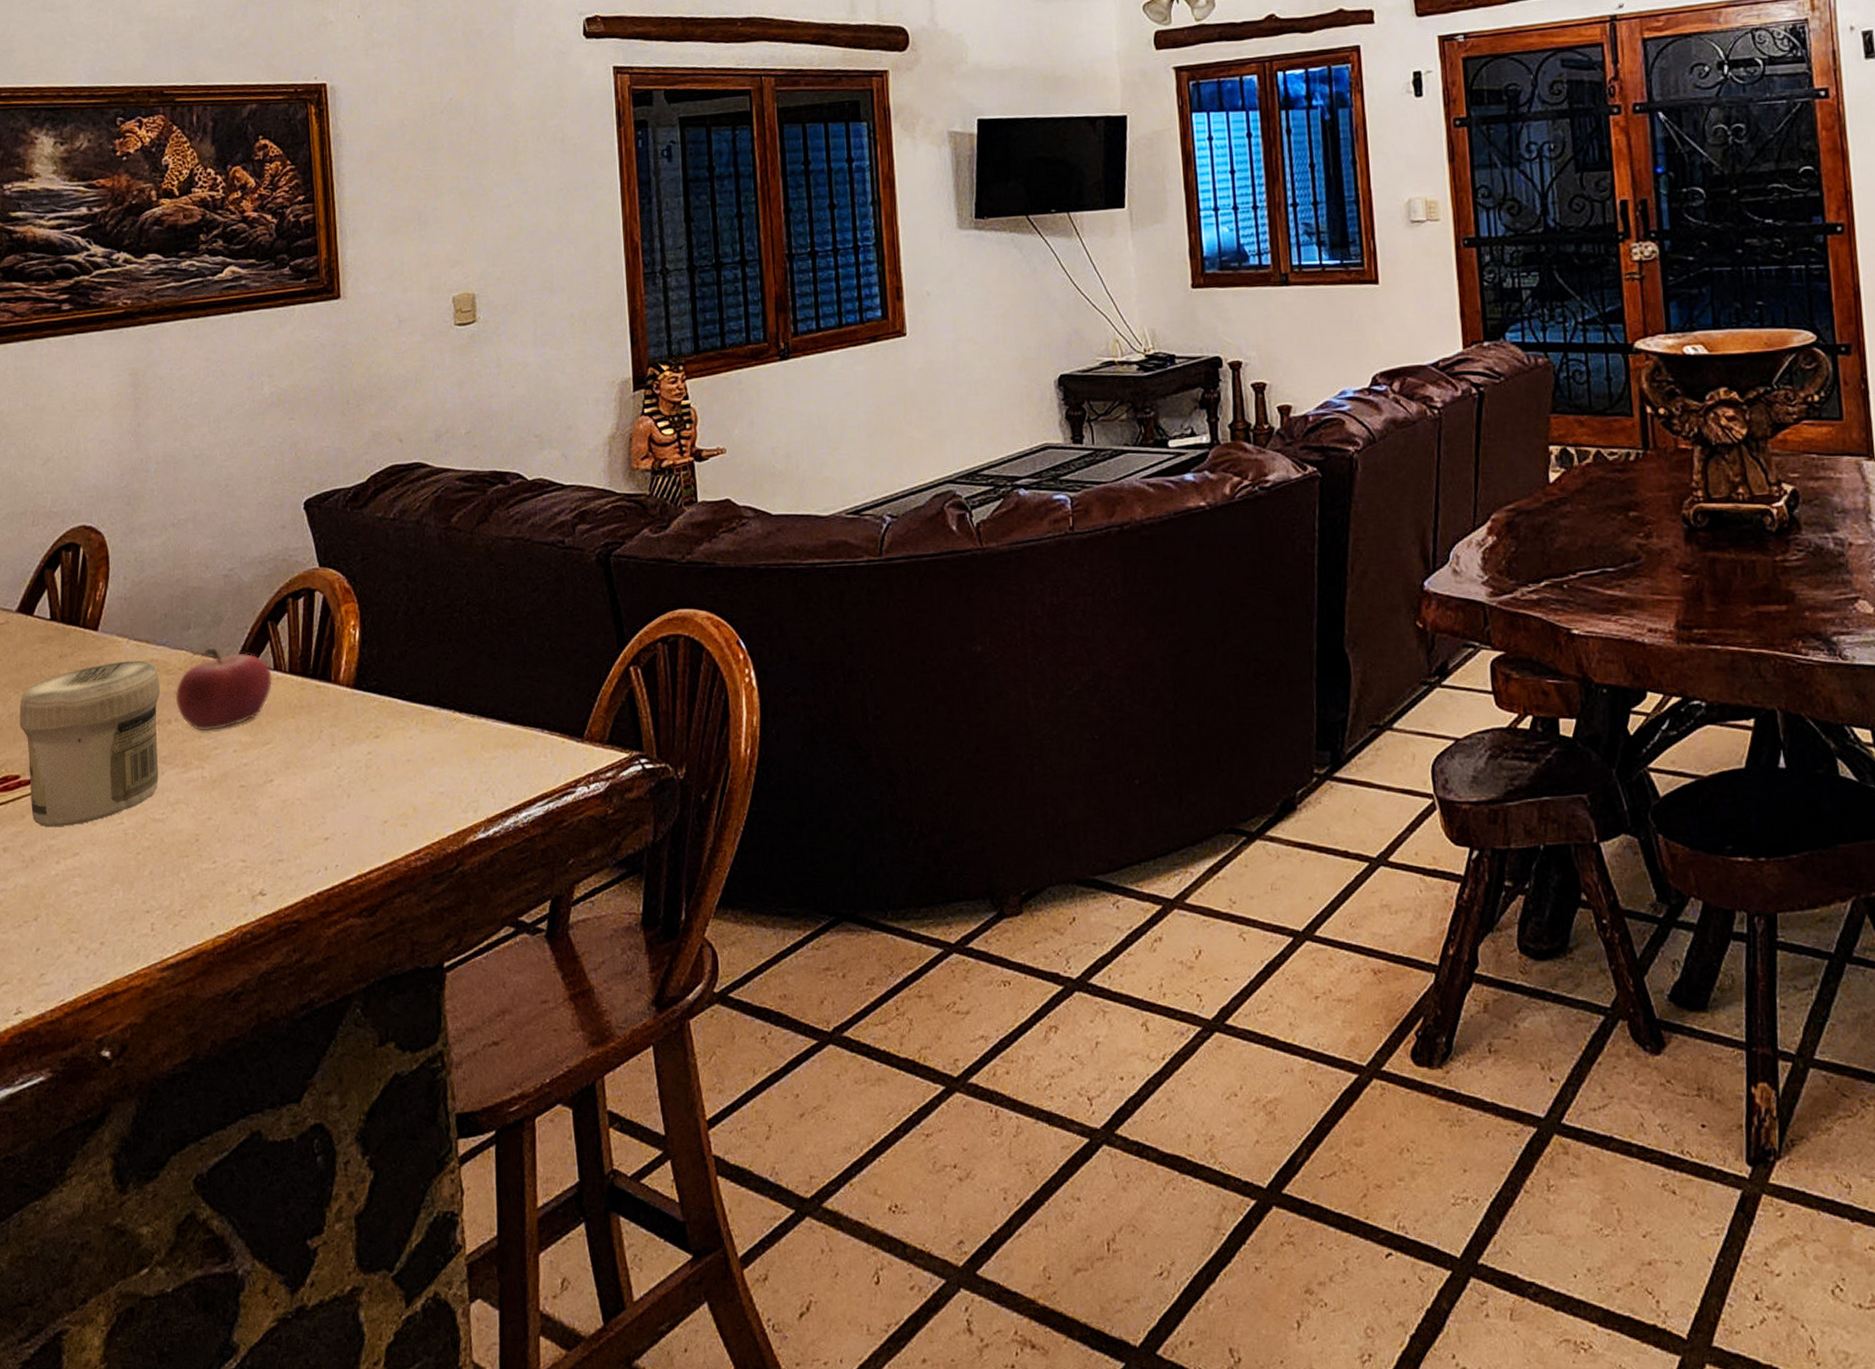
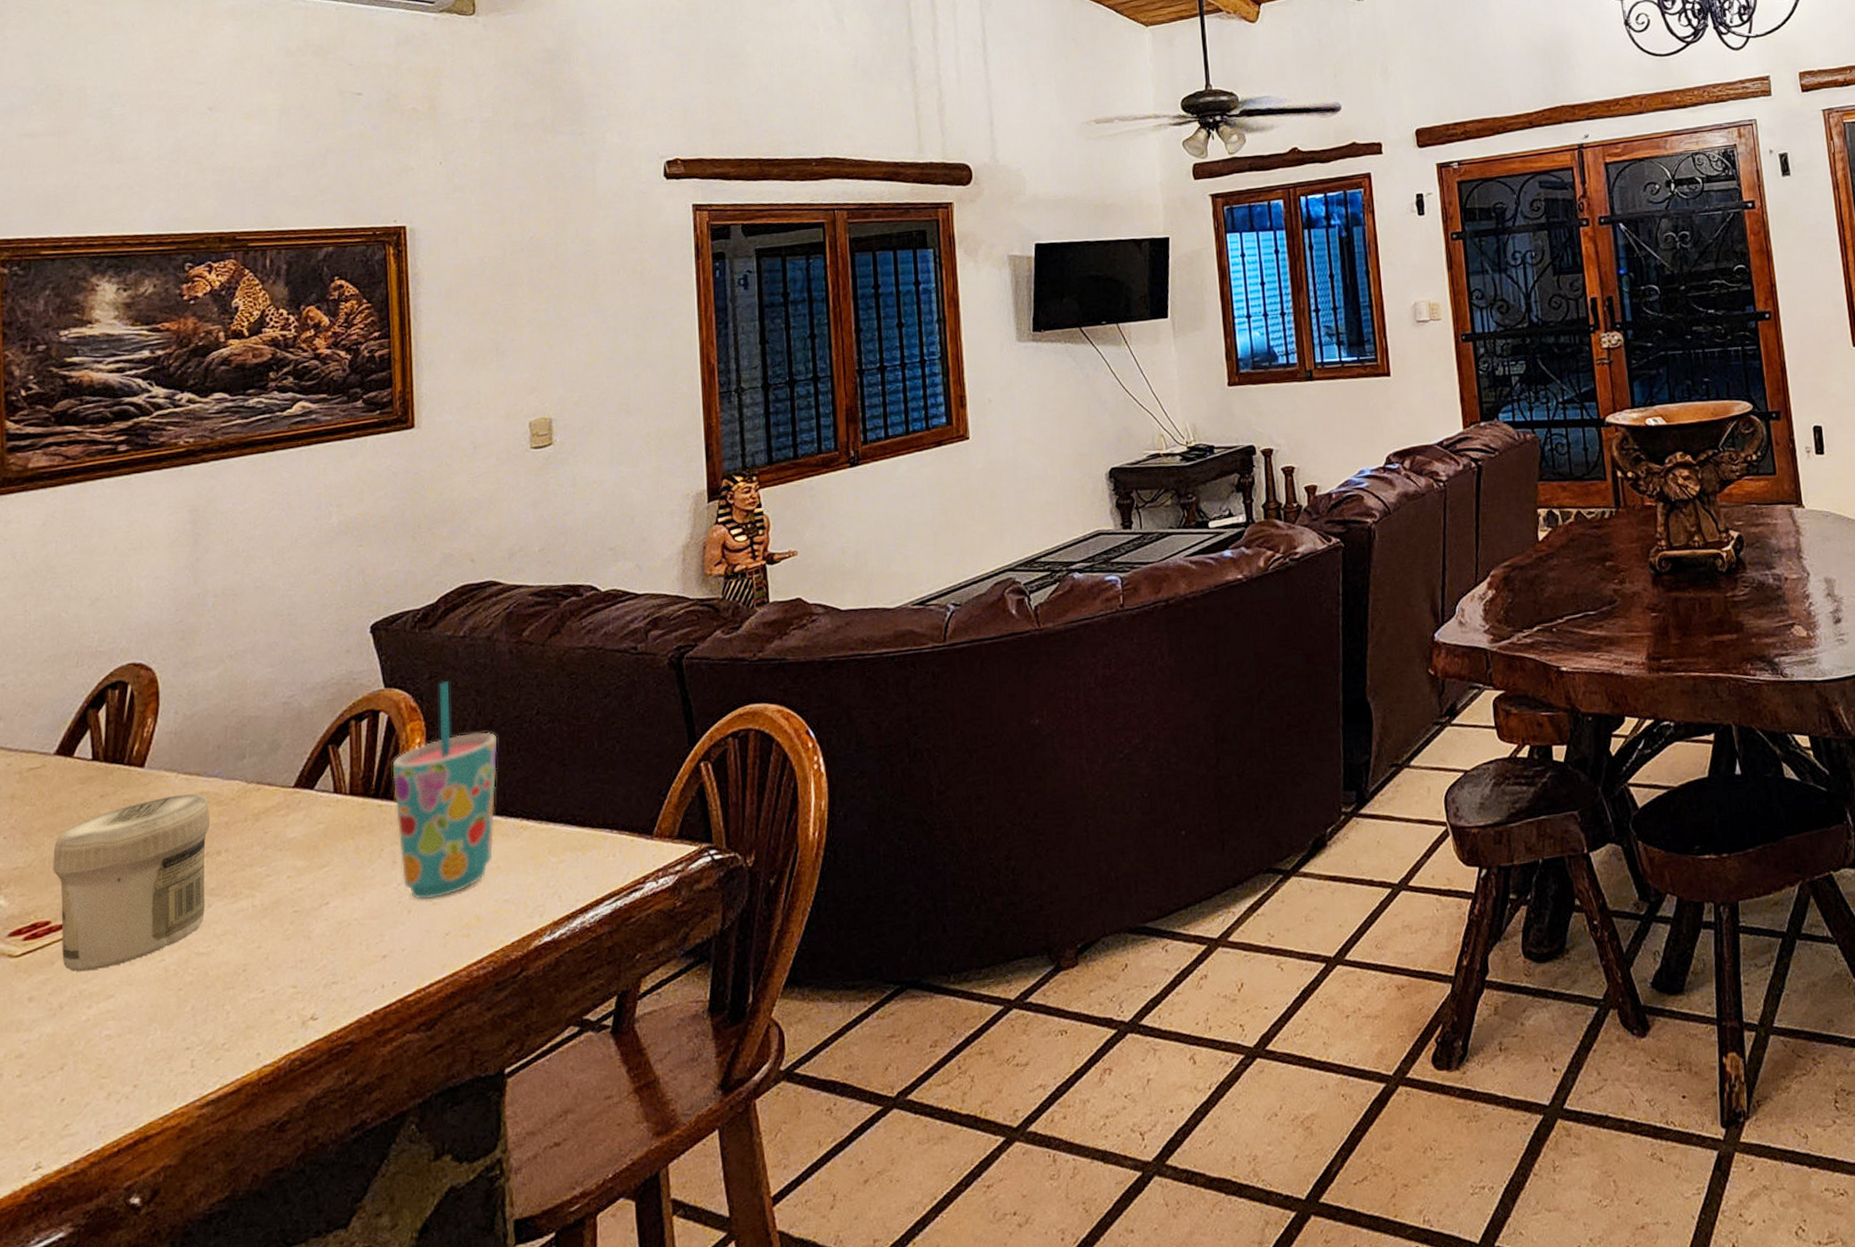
fruit: present [175,646,272,732] -> none [226,774,331,860]
cup: none [328,564,430,786] -> present [392,681,498,900]

